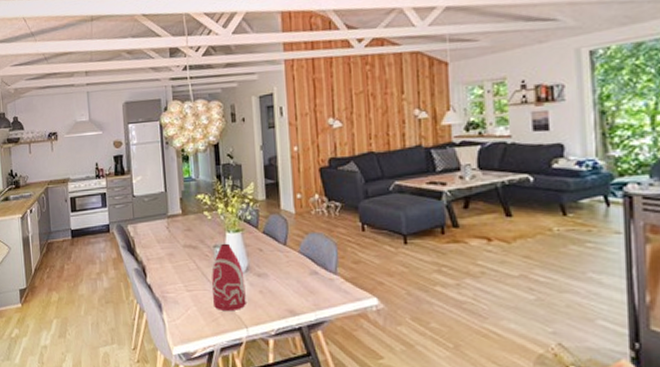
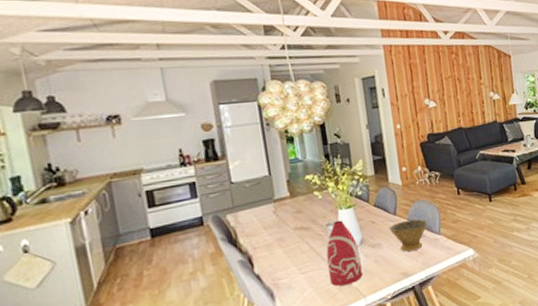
bowl: none [277,252,322,287] -> present [388,219,428,252]

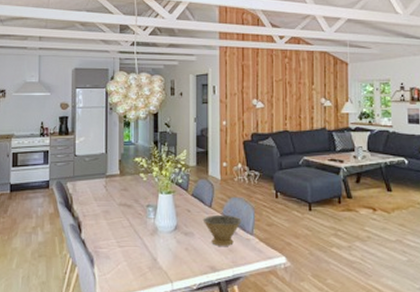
bottle: present [326,220,363,286] -> none [143,203,173,267]

